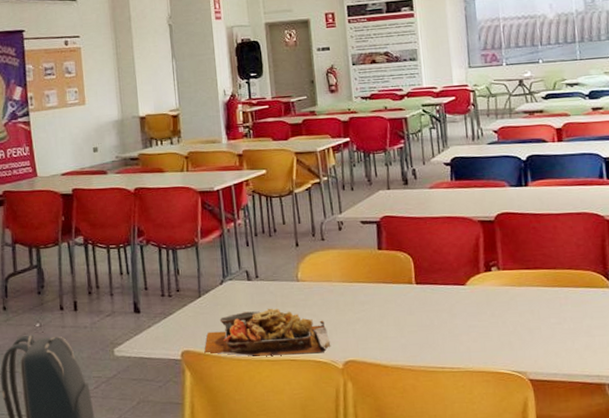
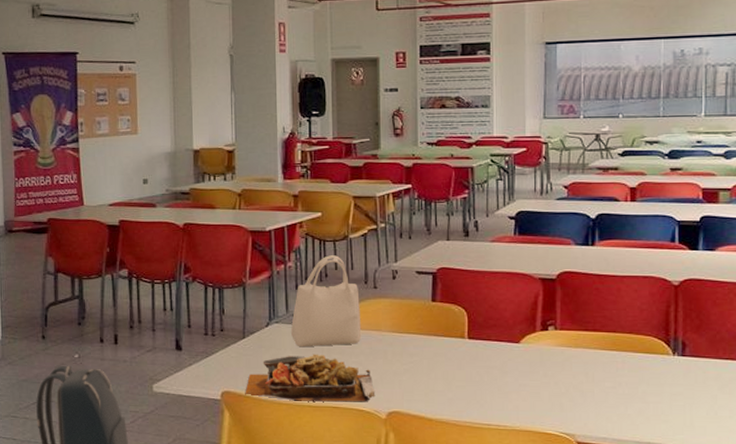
handbag: none [244,210,313,303] -> present [290,255,362,347]

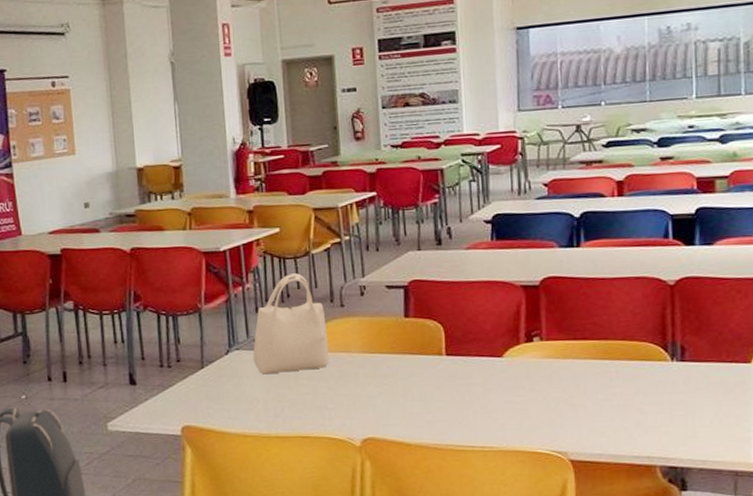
food tray: present [245,354,376,402] -> none [207,380,348,433]

